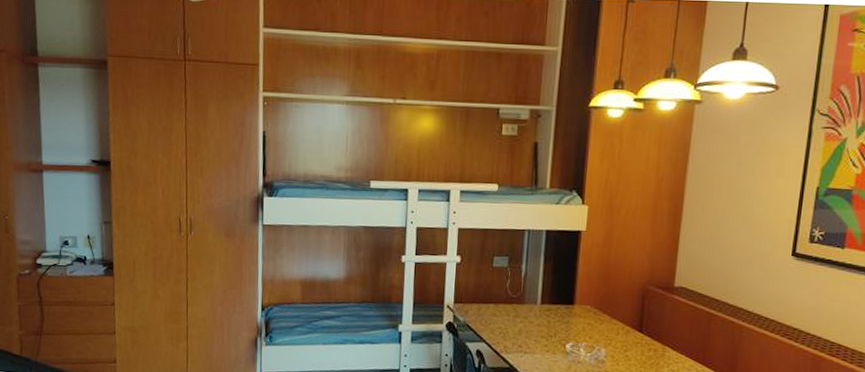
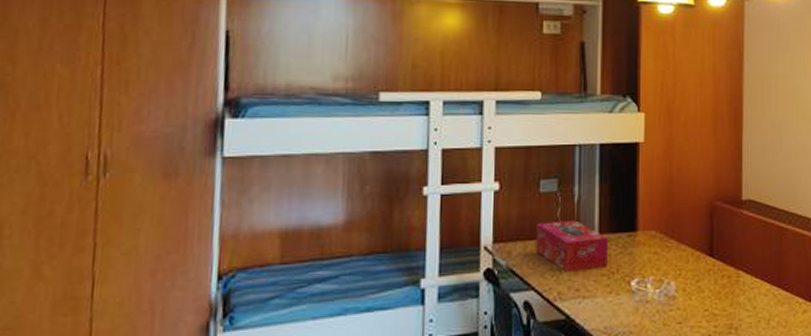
tissue box: none [488,290,549,332] -> present [536,220,609,272]

